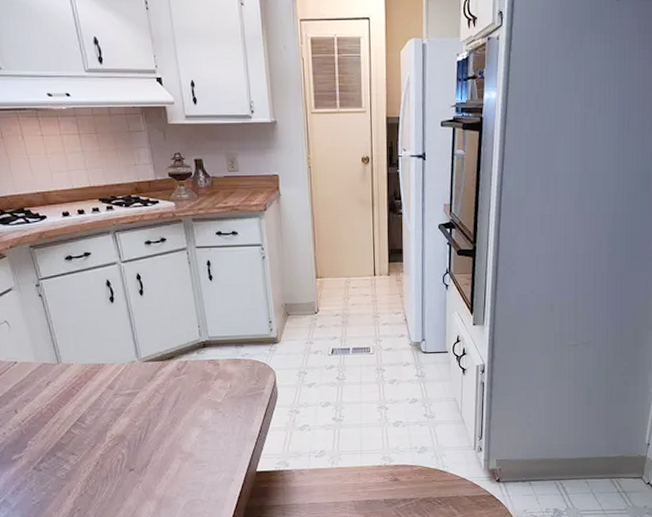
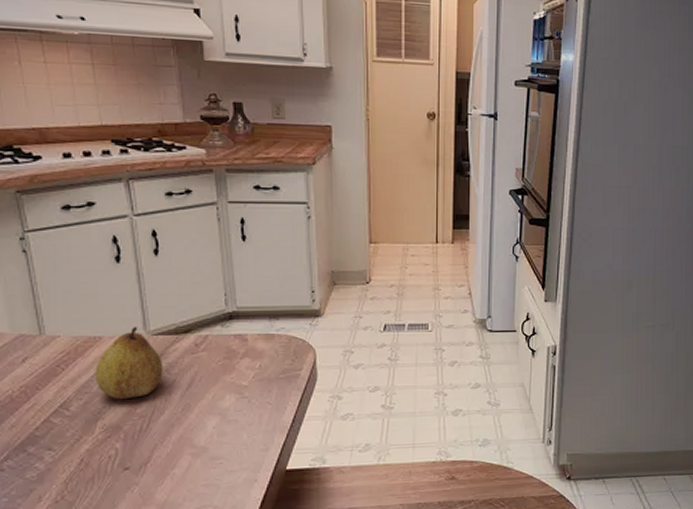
fruit: none [101,355,154,415] -> present [95,327,163,400]

